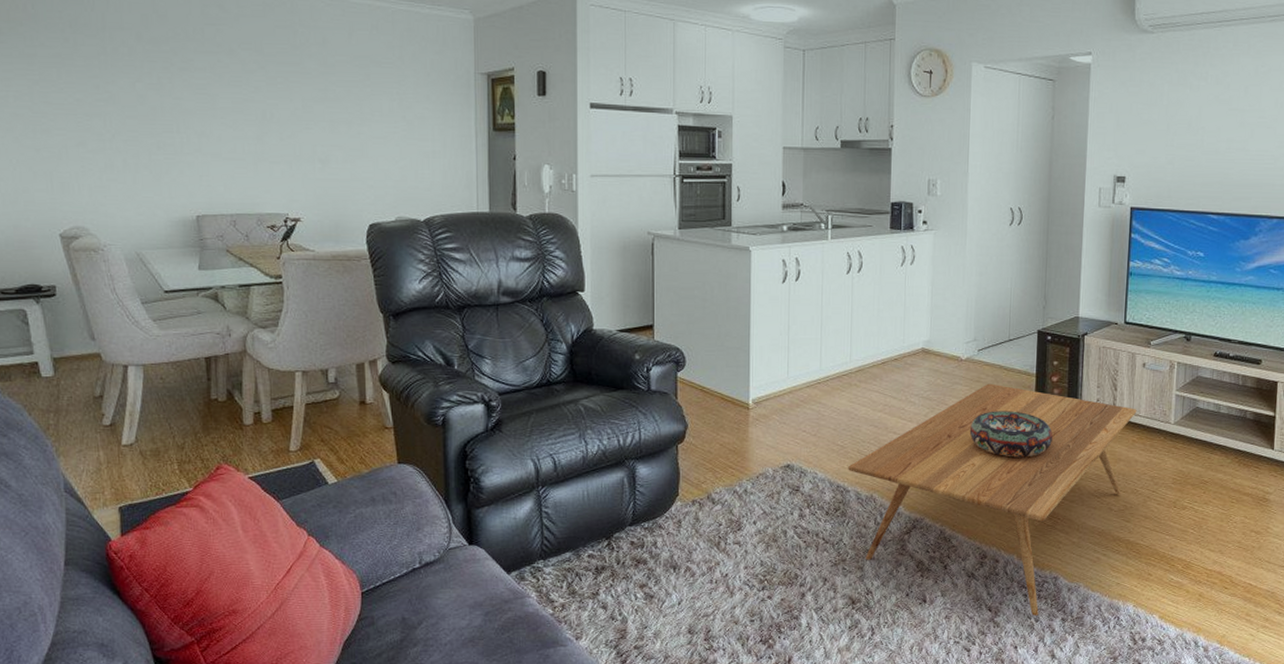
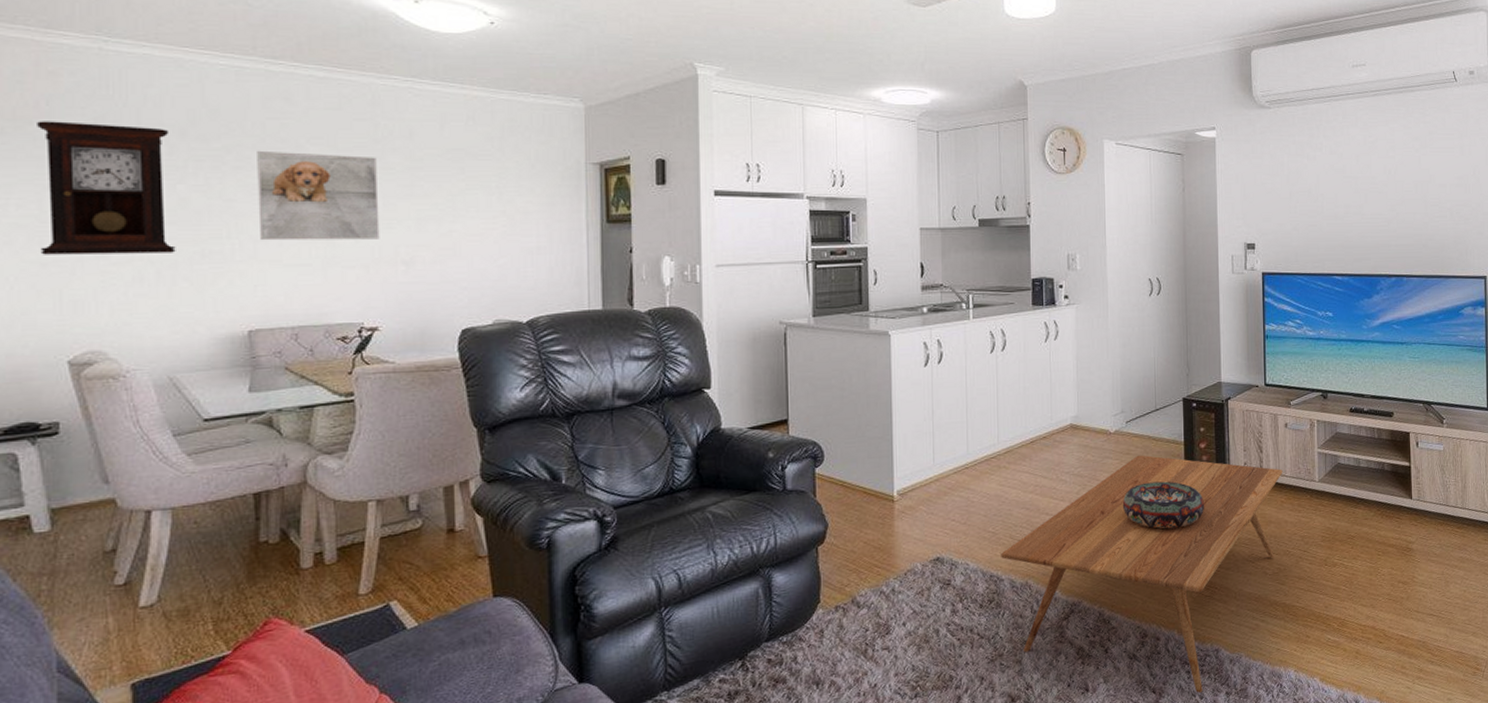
pendulum clock: none [26,23,137,144] -> present [37,121,176,255]
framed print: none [198,53,300,139] -> present [257,150,380,241]

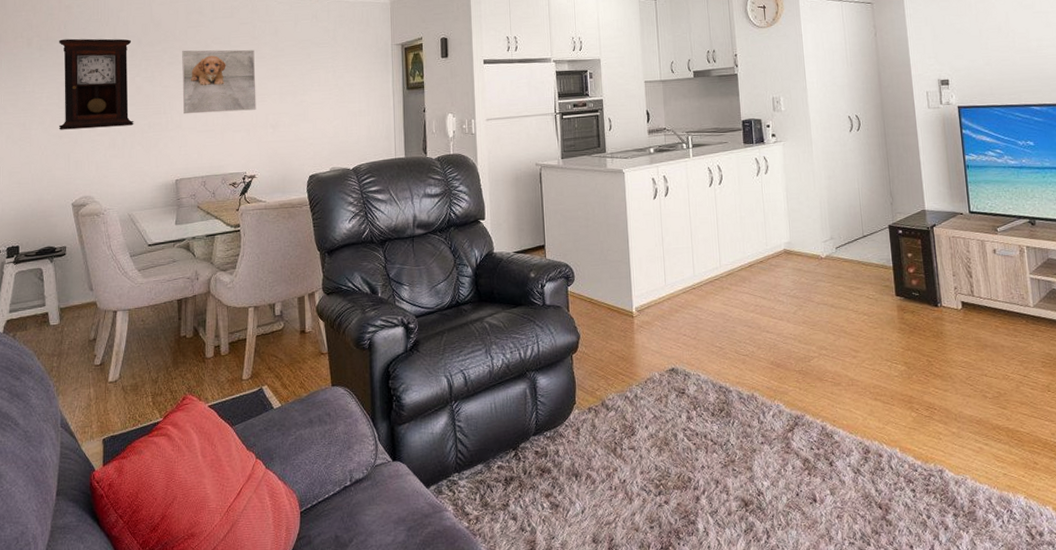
coffee table: present [1001,455,1283,693] -> none [728,278,995,512]
decorative bowl: present [1122,481,1204,529] -> none [837,303,918,350]

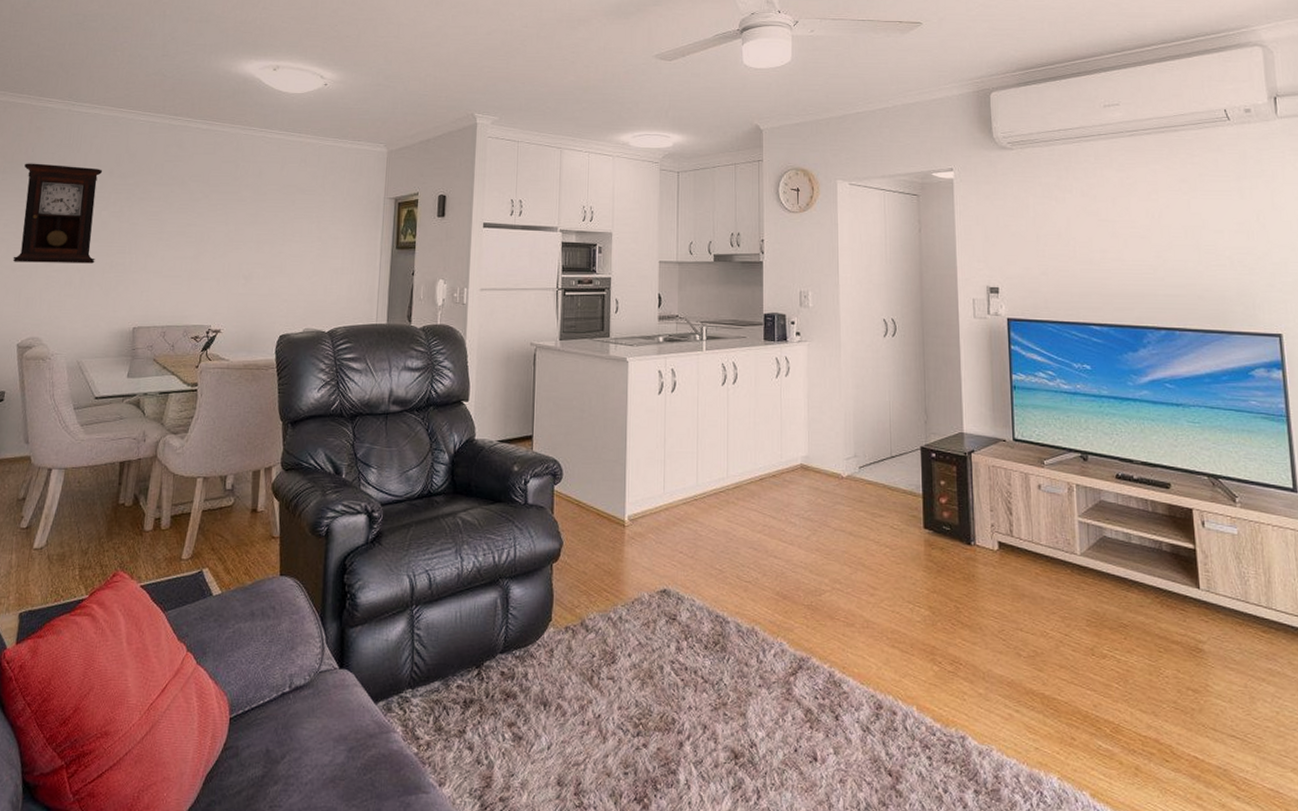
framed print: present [182,49,256,114] -> none [150,185,235,258]

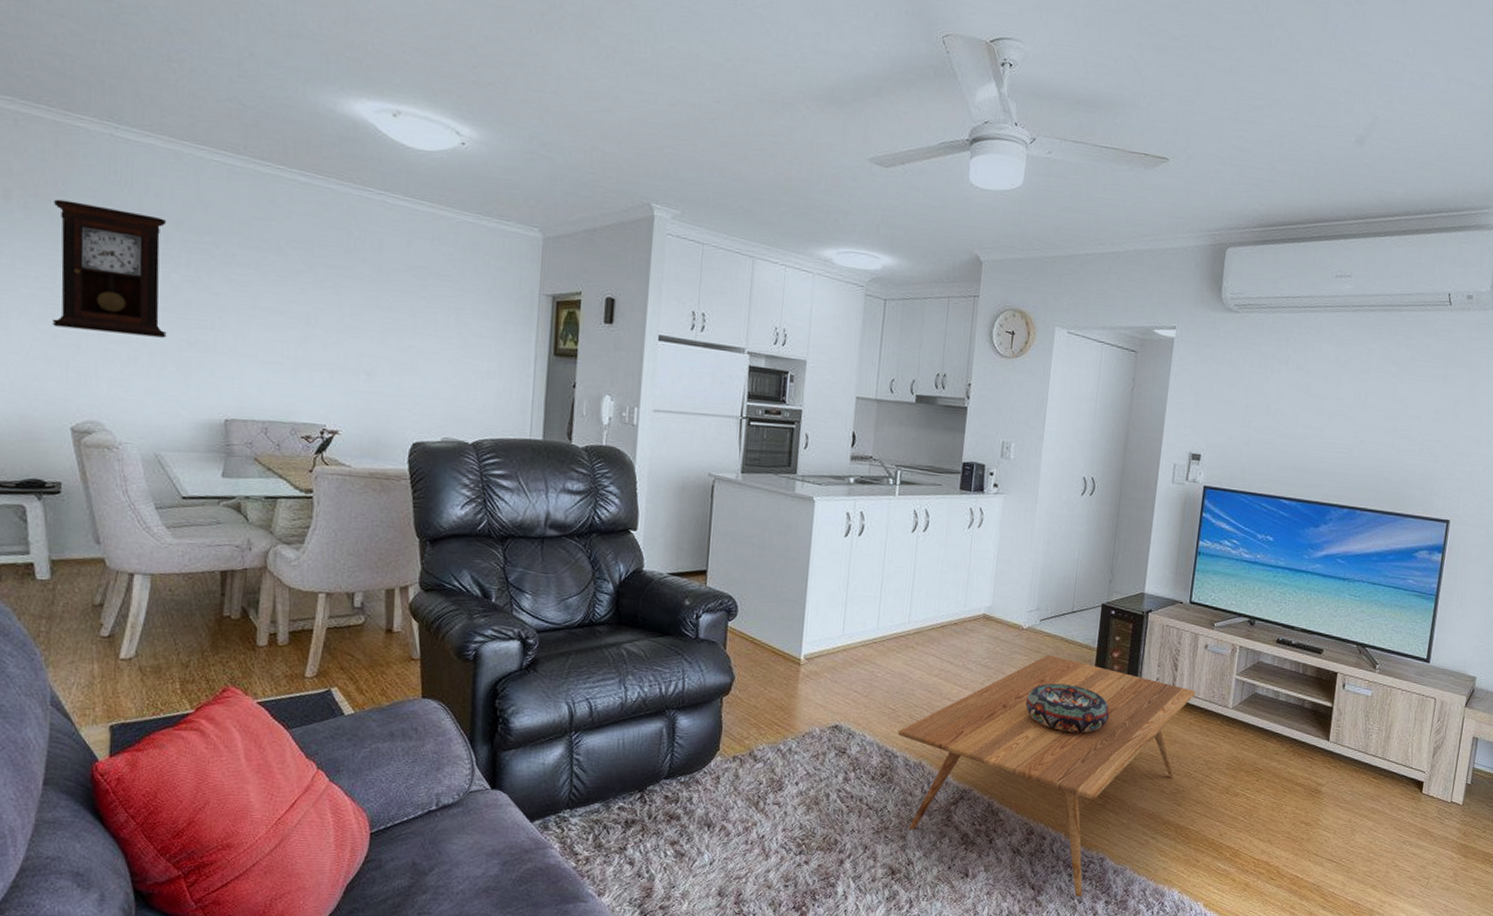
coffee table: none [727,504,1037,785] -> present [898,655,1196,897]
decorative bowl: none [855,535,946,590] -> present [1025,683,1110,733]

